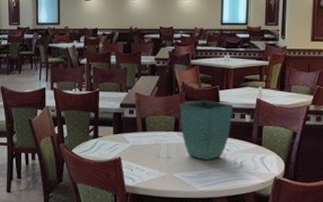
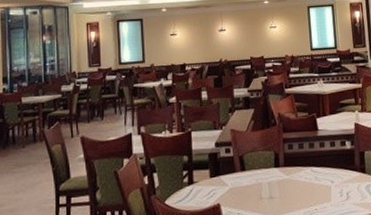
flower pot: present [179,100,233,161] -> none [278,129,333,196]

